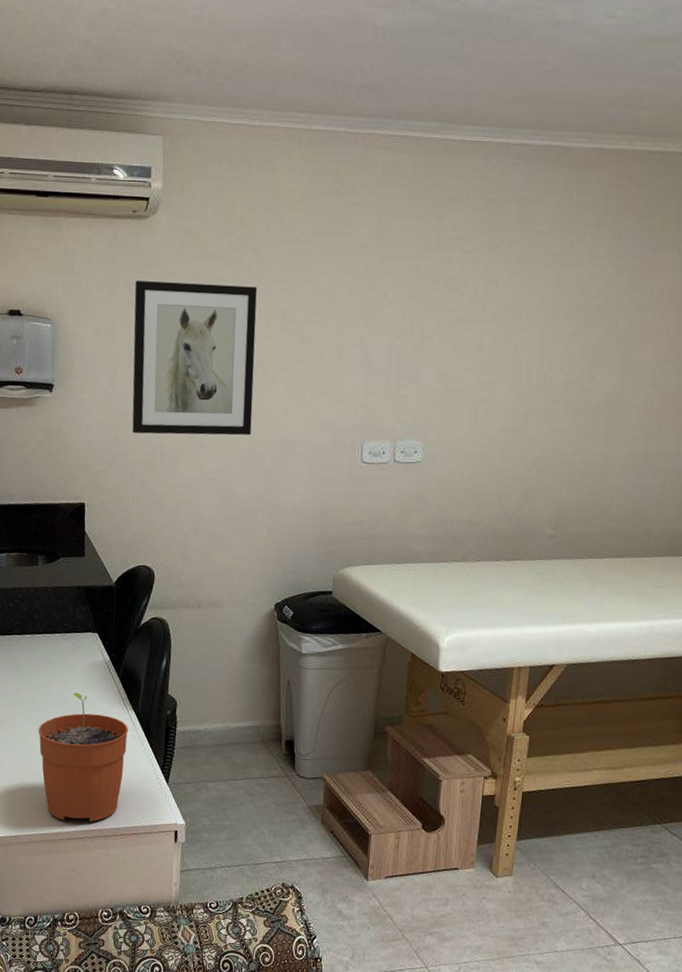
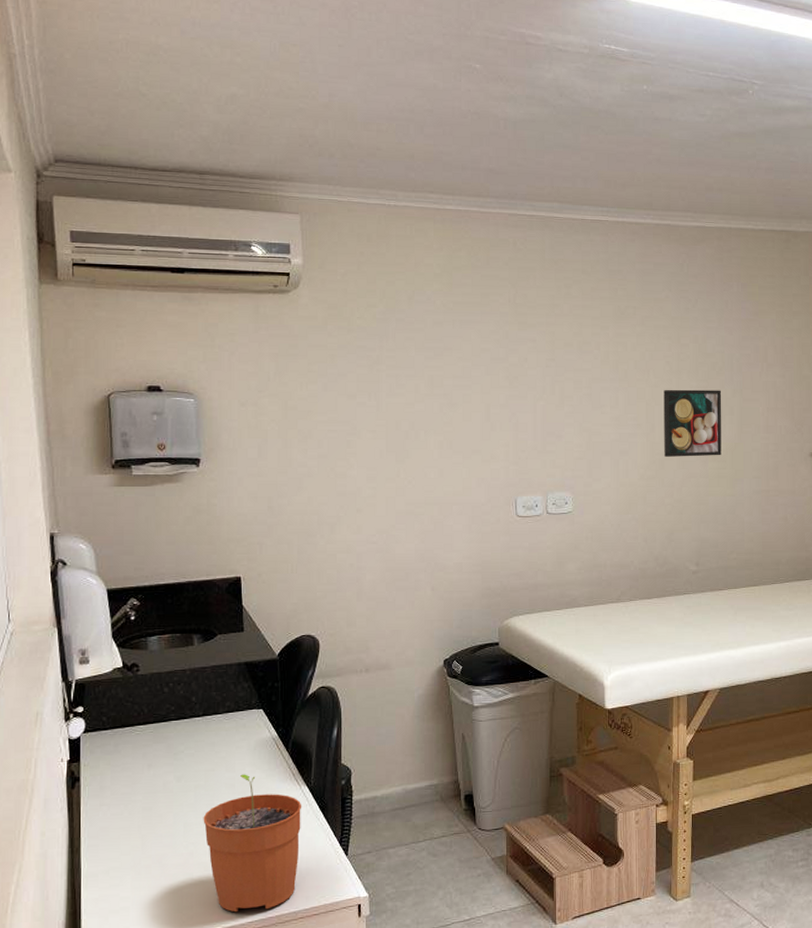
wall art: present [132,281,258,436] -> none [281,353,407,502]
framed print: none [529,334,604,411] -> present [663,389,722,457]

